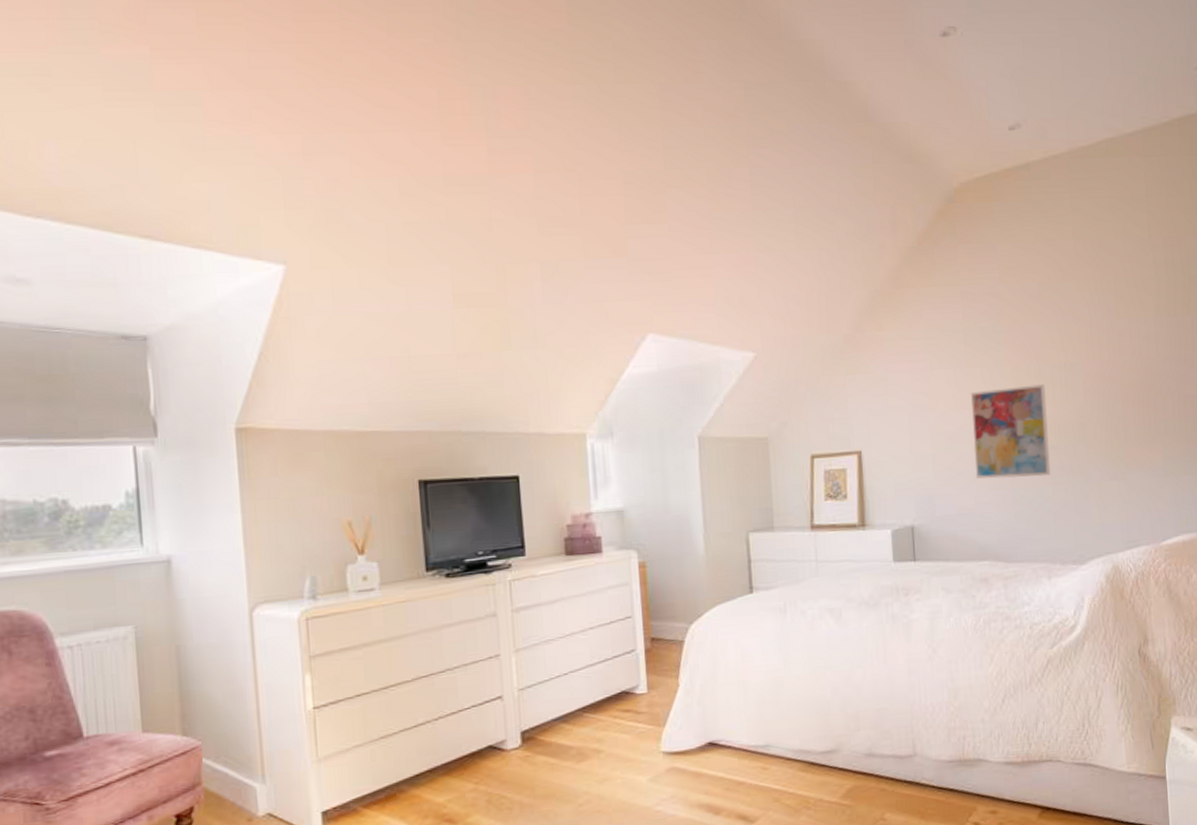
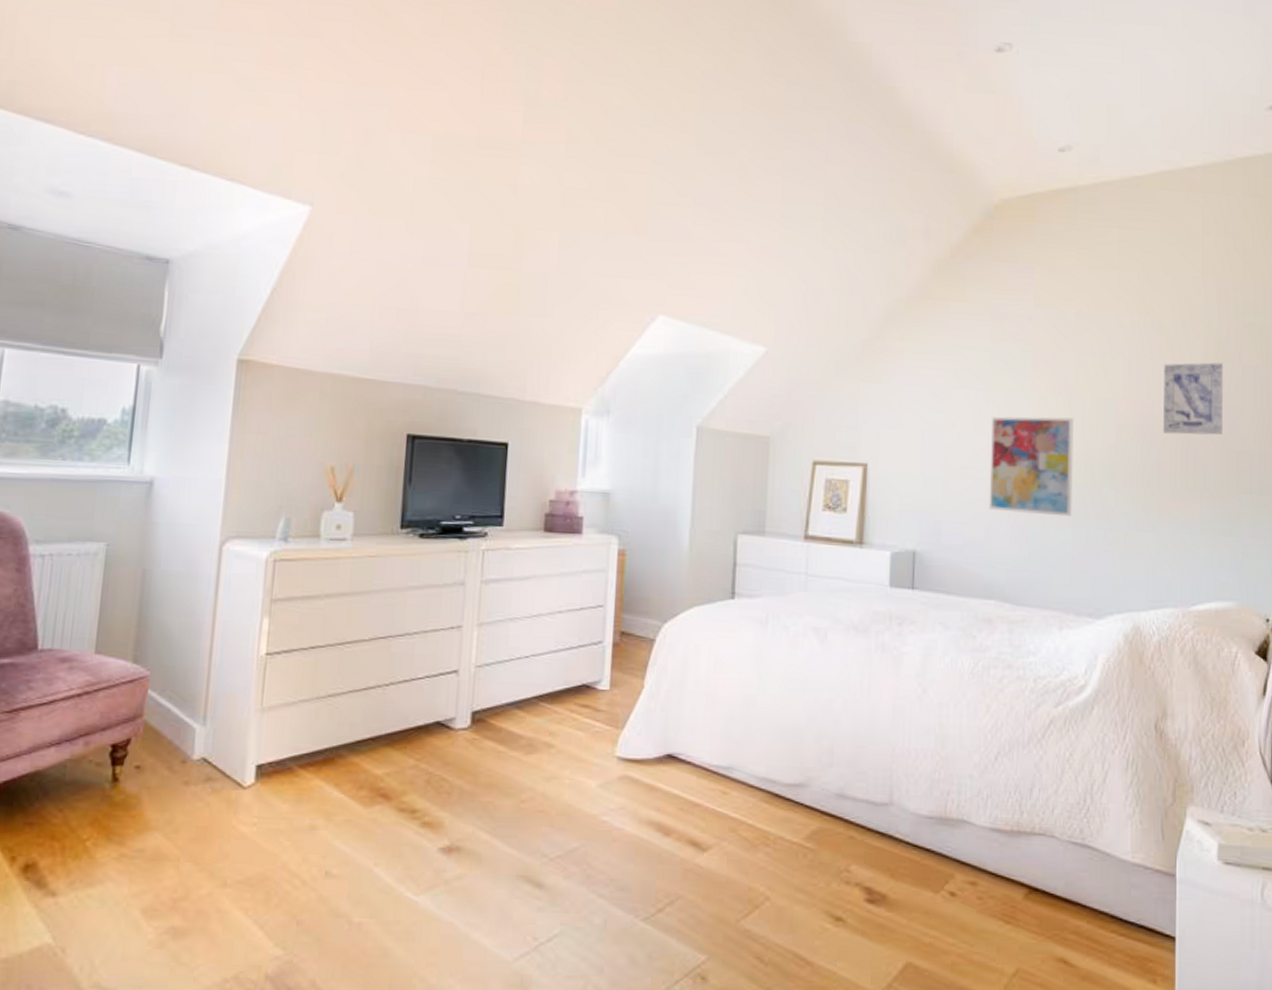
wall art: none [1121,316,1178,388] -> present [1163,362,1223,435]

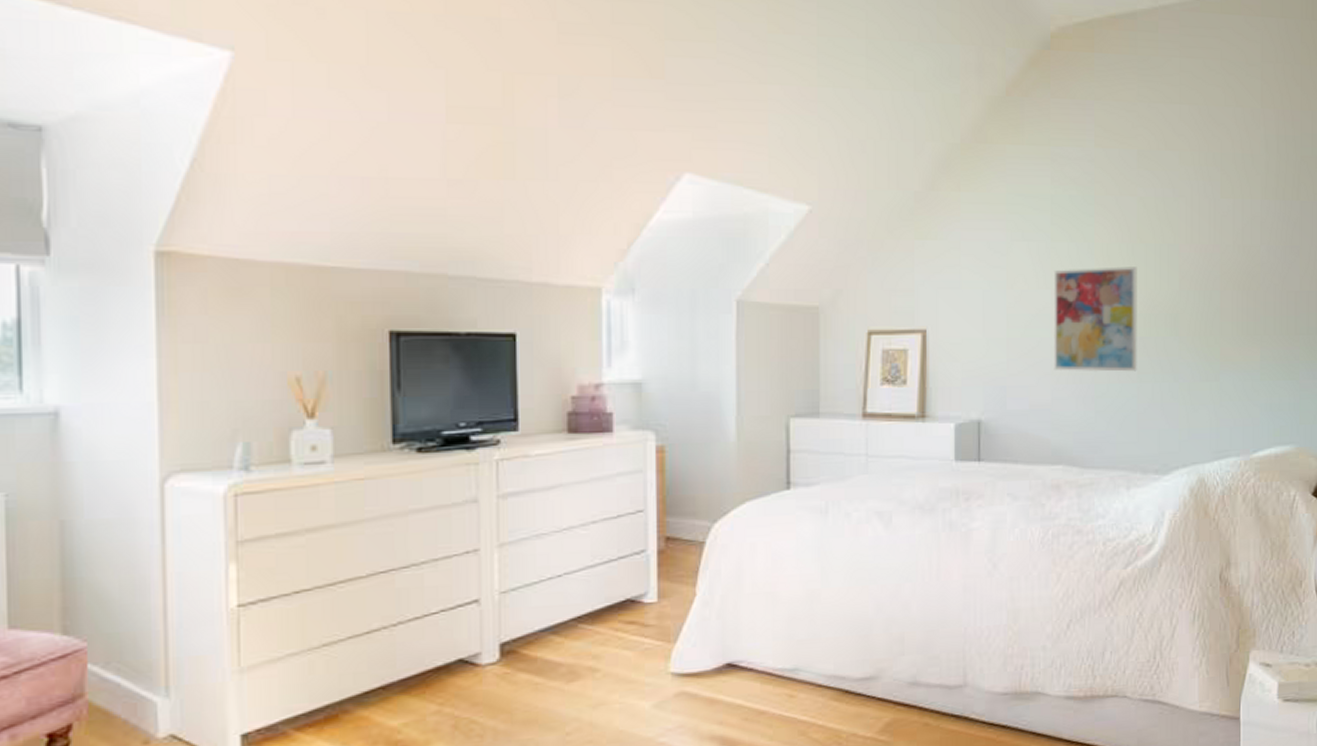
wall art: present [1163,362,1223,435] -> none [1225,200,1282,278]

